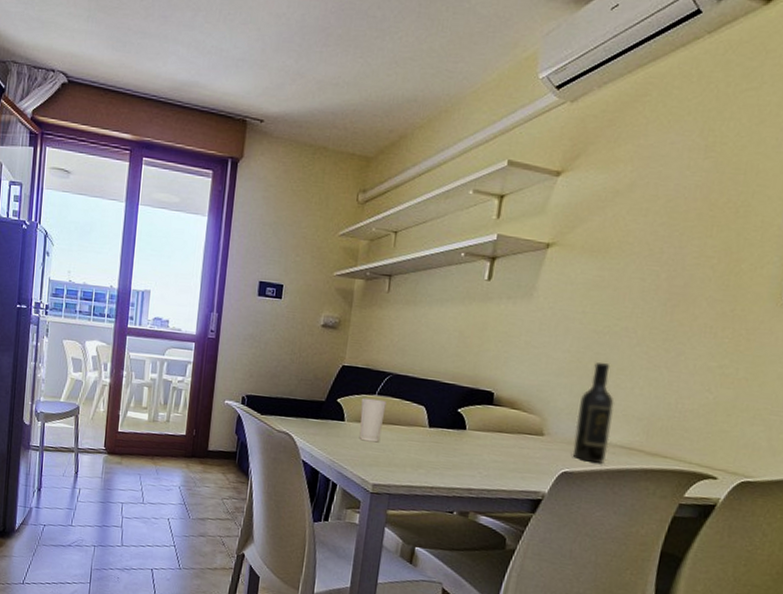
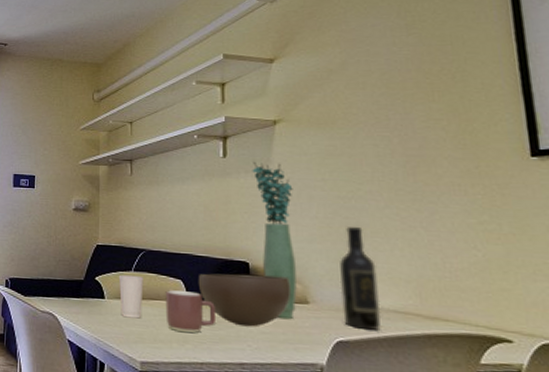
mug: none [403,416,454,459] -> present [165,290,215,334]
bowl: none [440,401,530,456] -> present [198,273,292,327]
vase: none [506,287,552,450] -> present [252,161,298,320]

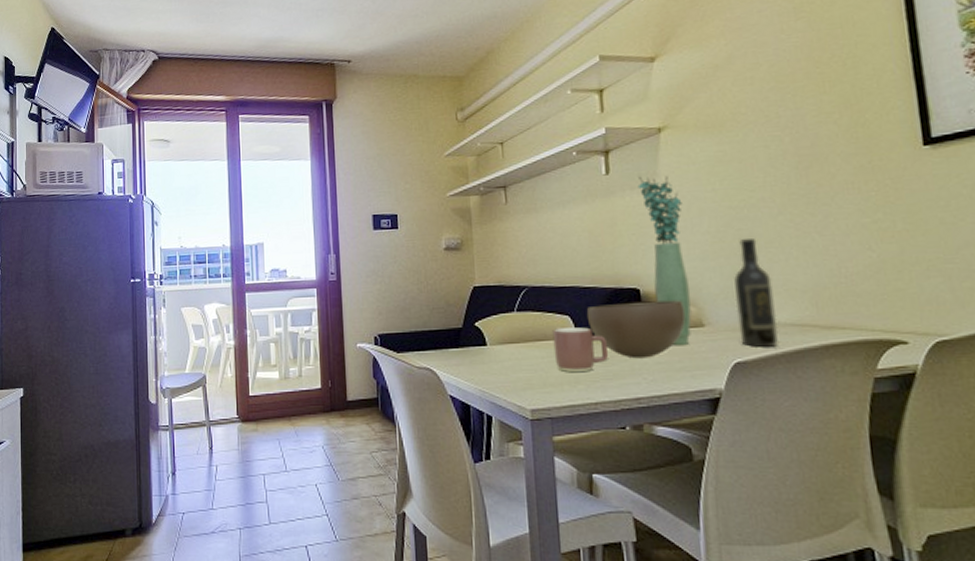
cup: present [118,274,143,319] -> none [500,316,529,364]

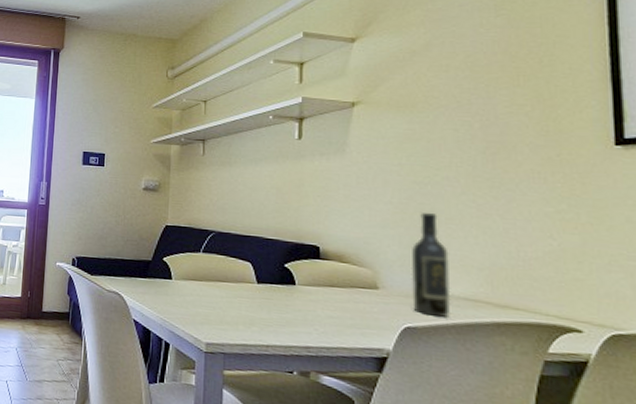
mug: present [552,327,608,373] -> none [233,272,283,316]
bowl: present [586,300,686,359] -> none [267,256,362,311]
vase: present [637,175,692,346] -> none [327,144,368,305]

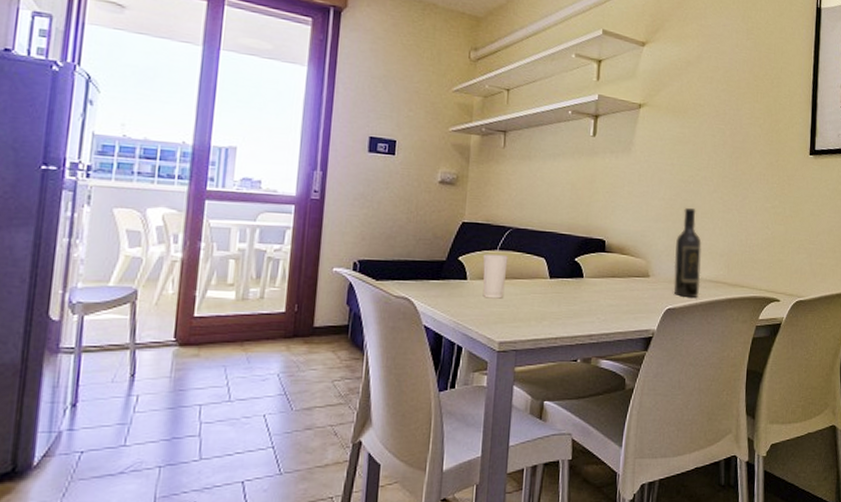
cup: none [186,255,212,300] -> present [482,253,508,299]

